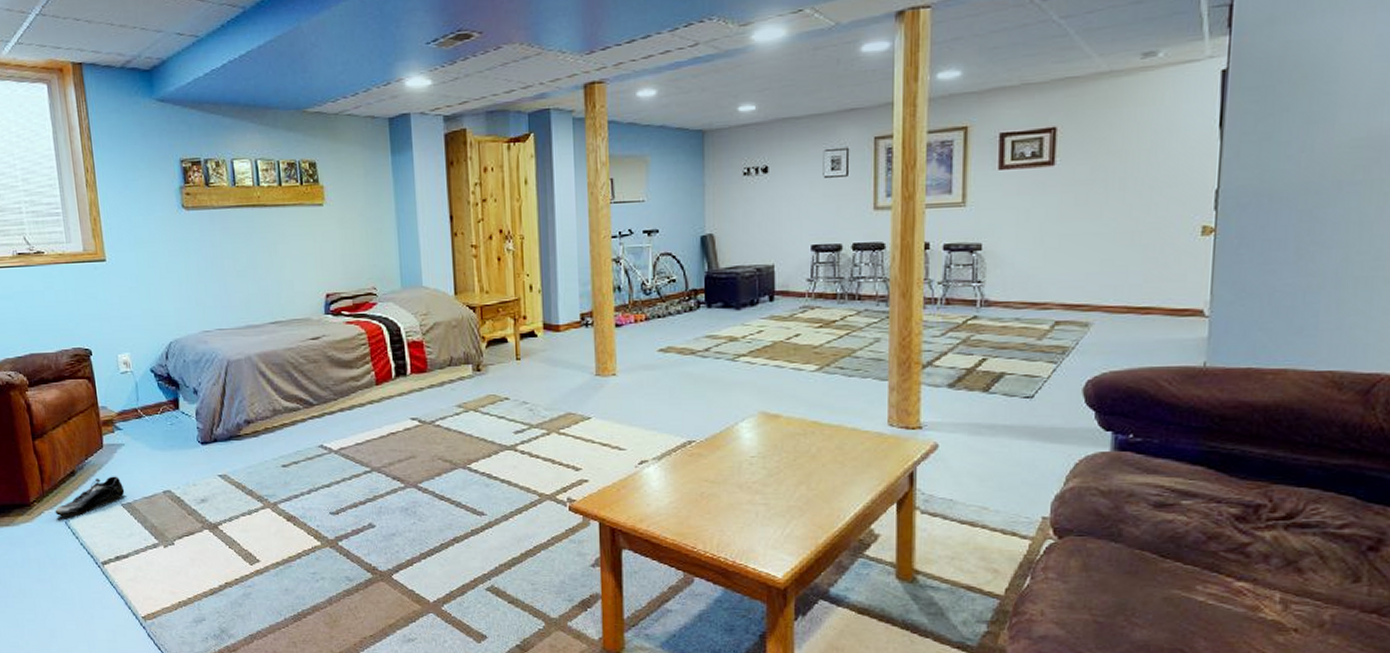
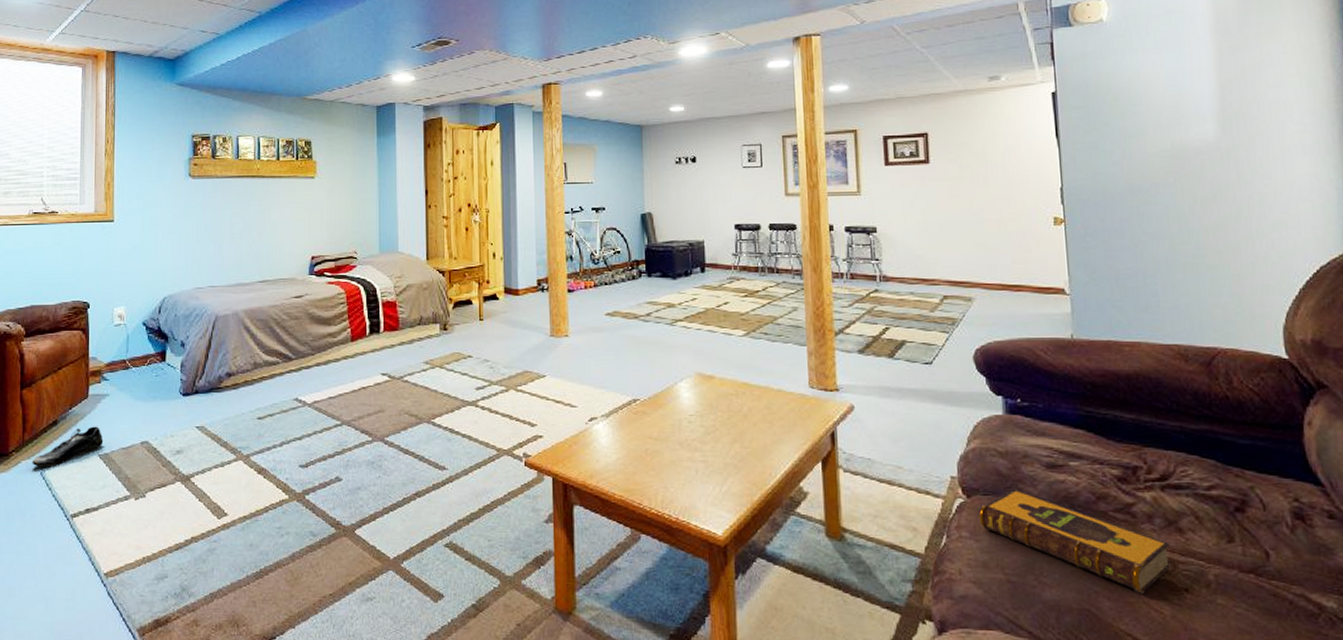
hardback book: none [1069,529,1284,634] -> present [978,488,1171,594]

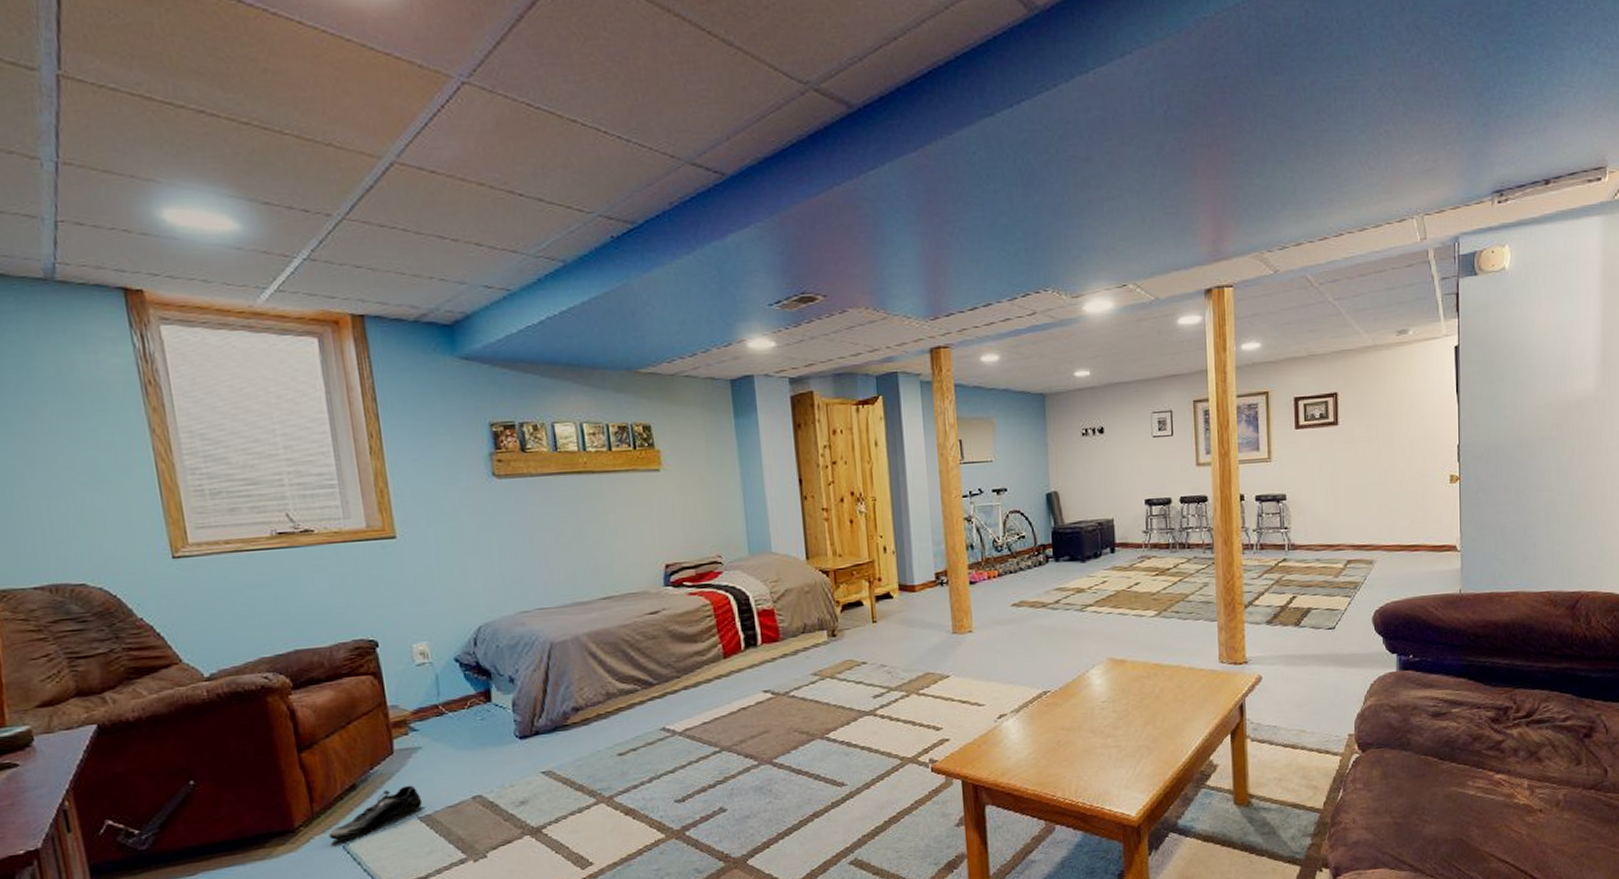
hardback book: present [978,488,1171,594] -> none [1371,739,1530,819]

